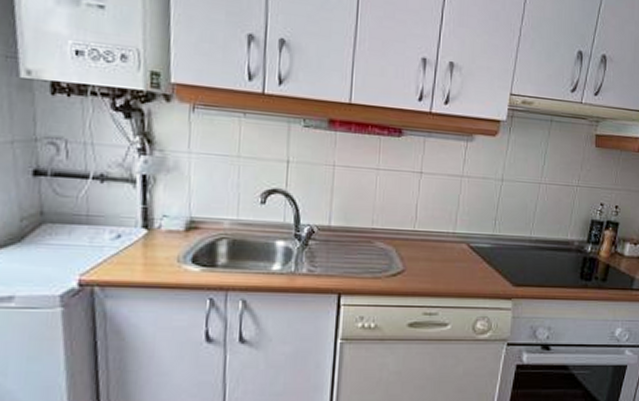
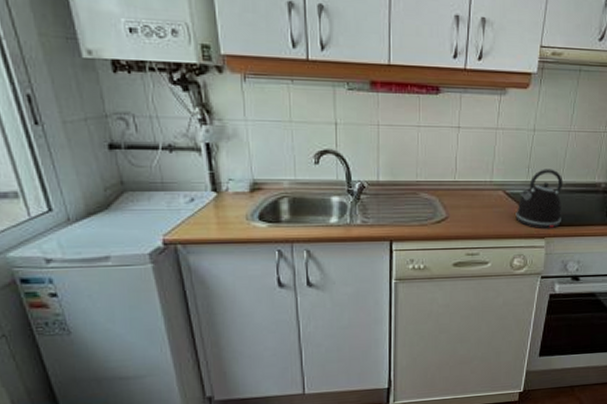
kettle: none [480,222,533,290] -> present [515,169,563,230]

